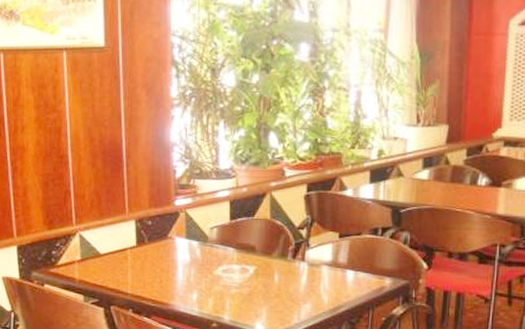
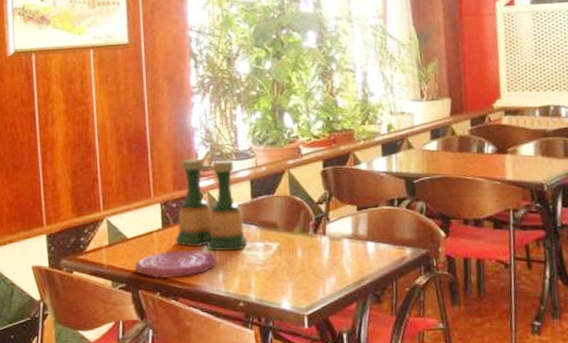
plate: none [107,269,191,296] -> present [134,250,216,278]
wine bottle: none [149,174,224,273] -> present [175,158,248,252]

